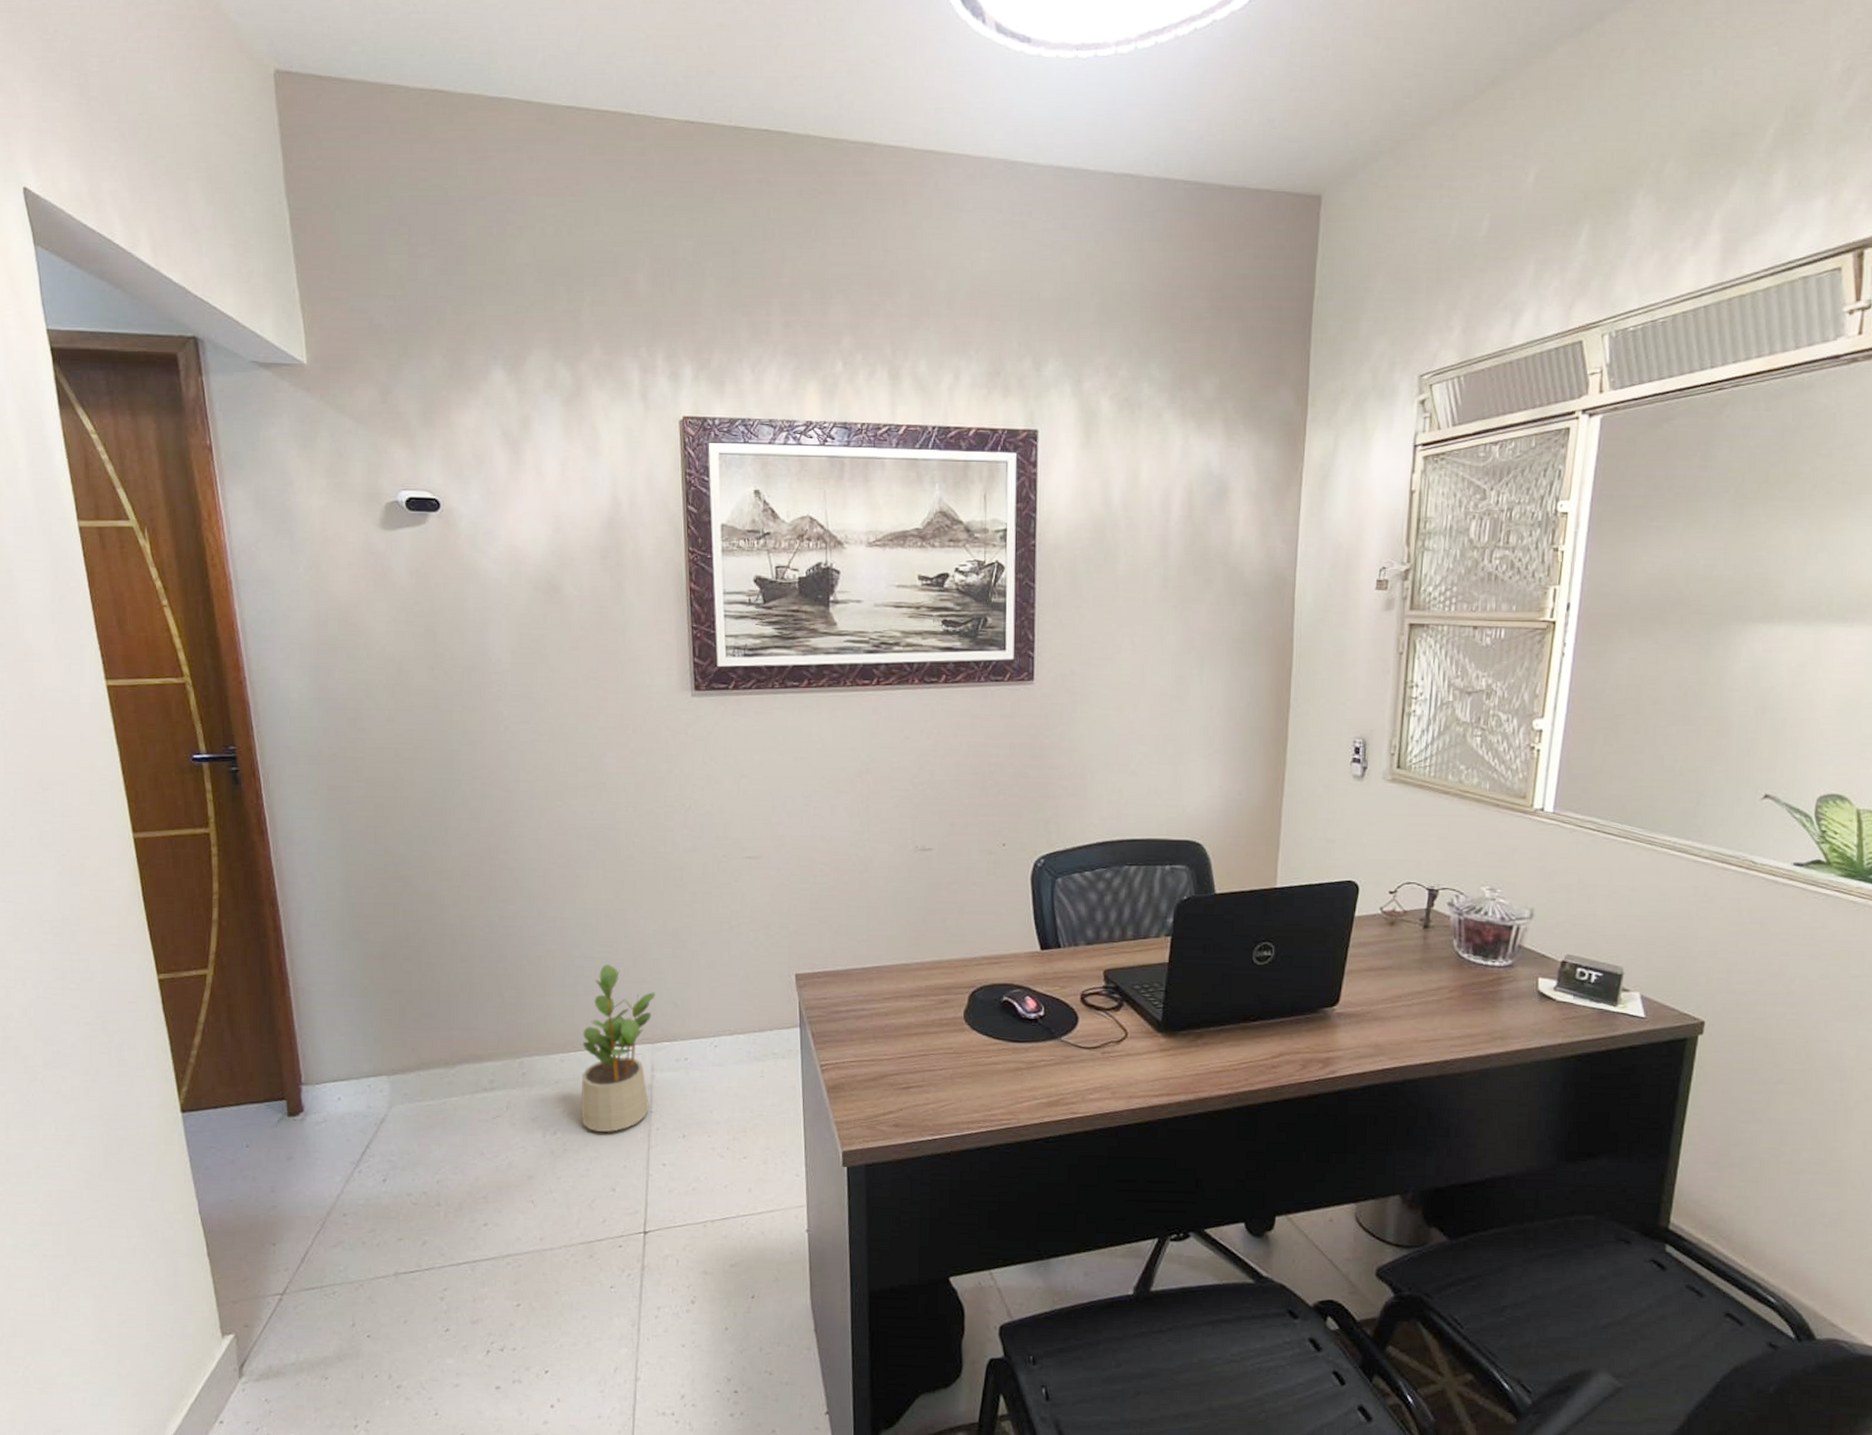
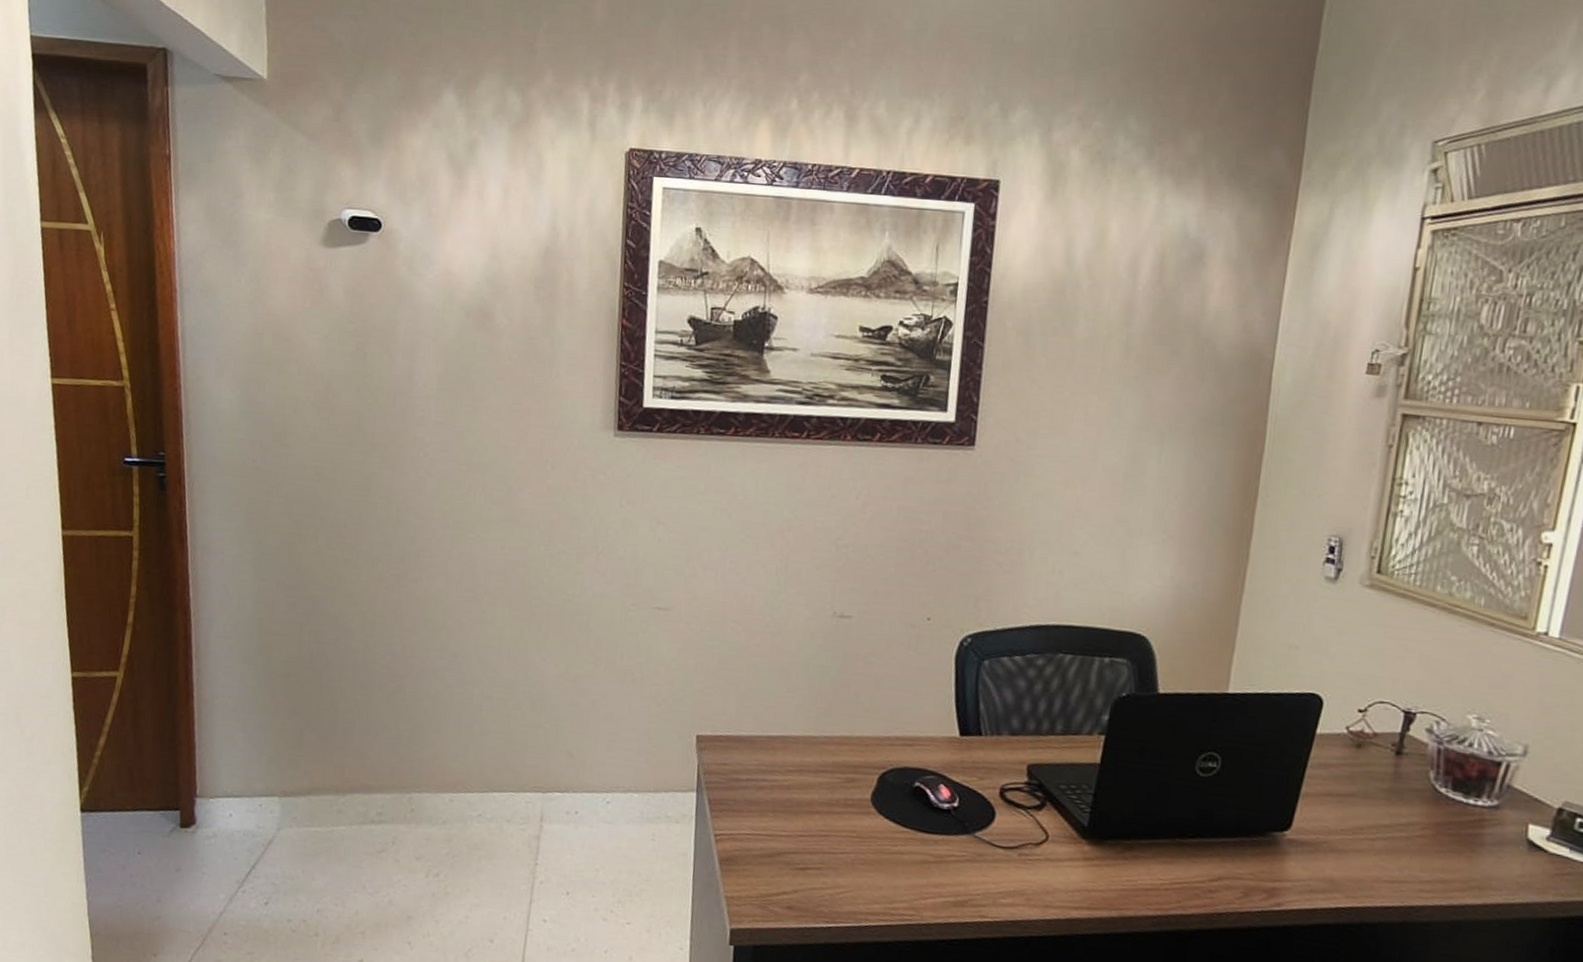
potted plant: present [581,964,656,1132] -> none [465,705,551,880]

